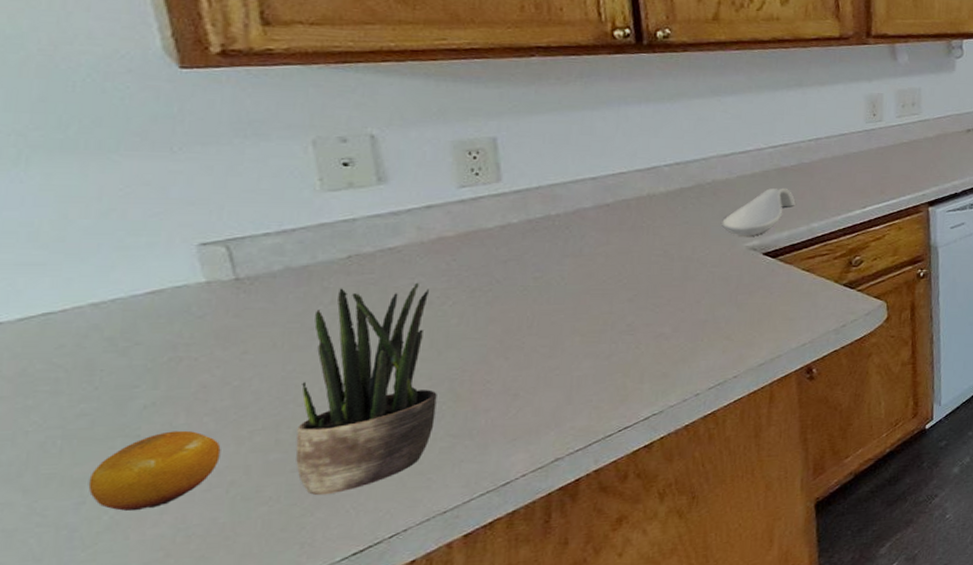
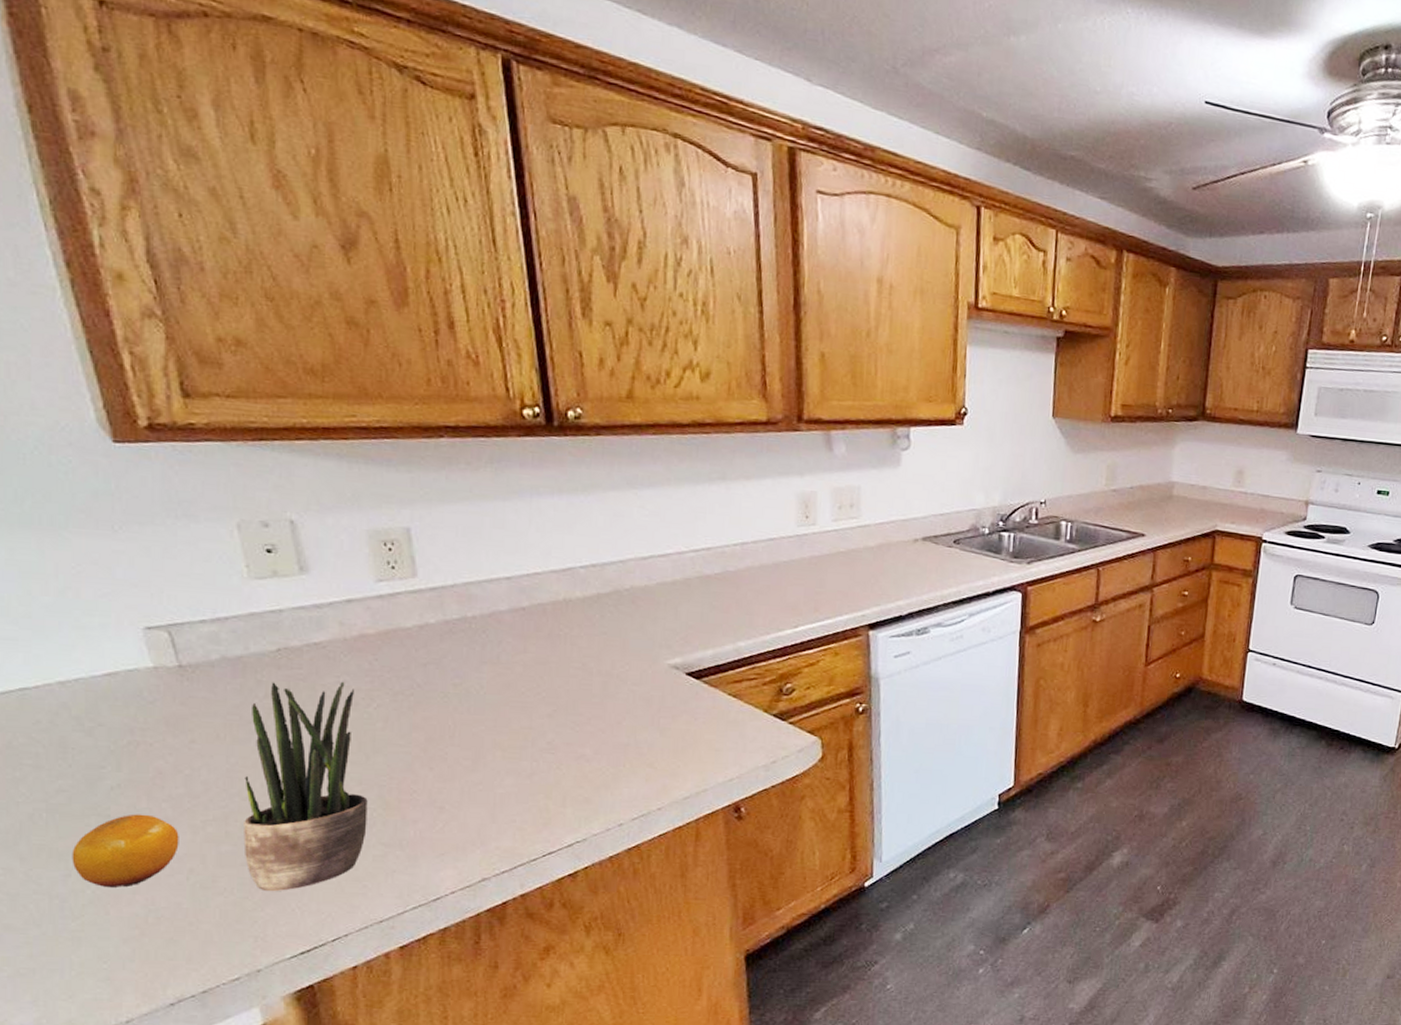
spoon rest: present [722,188,796,236] -> none [641,599,720,653]

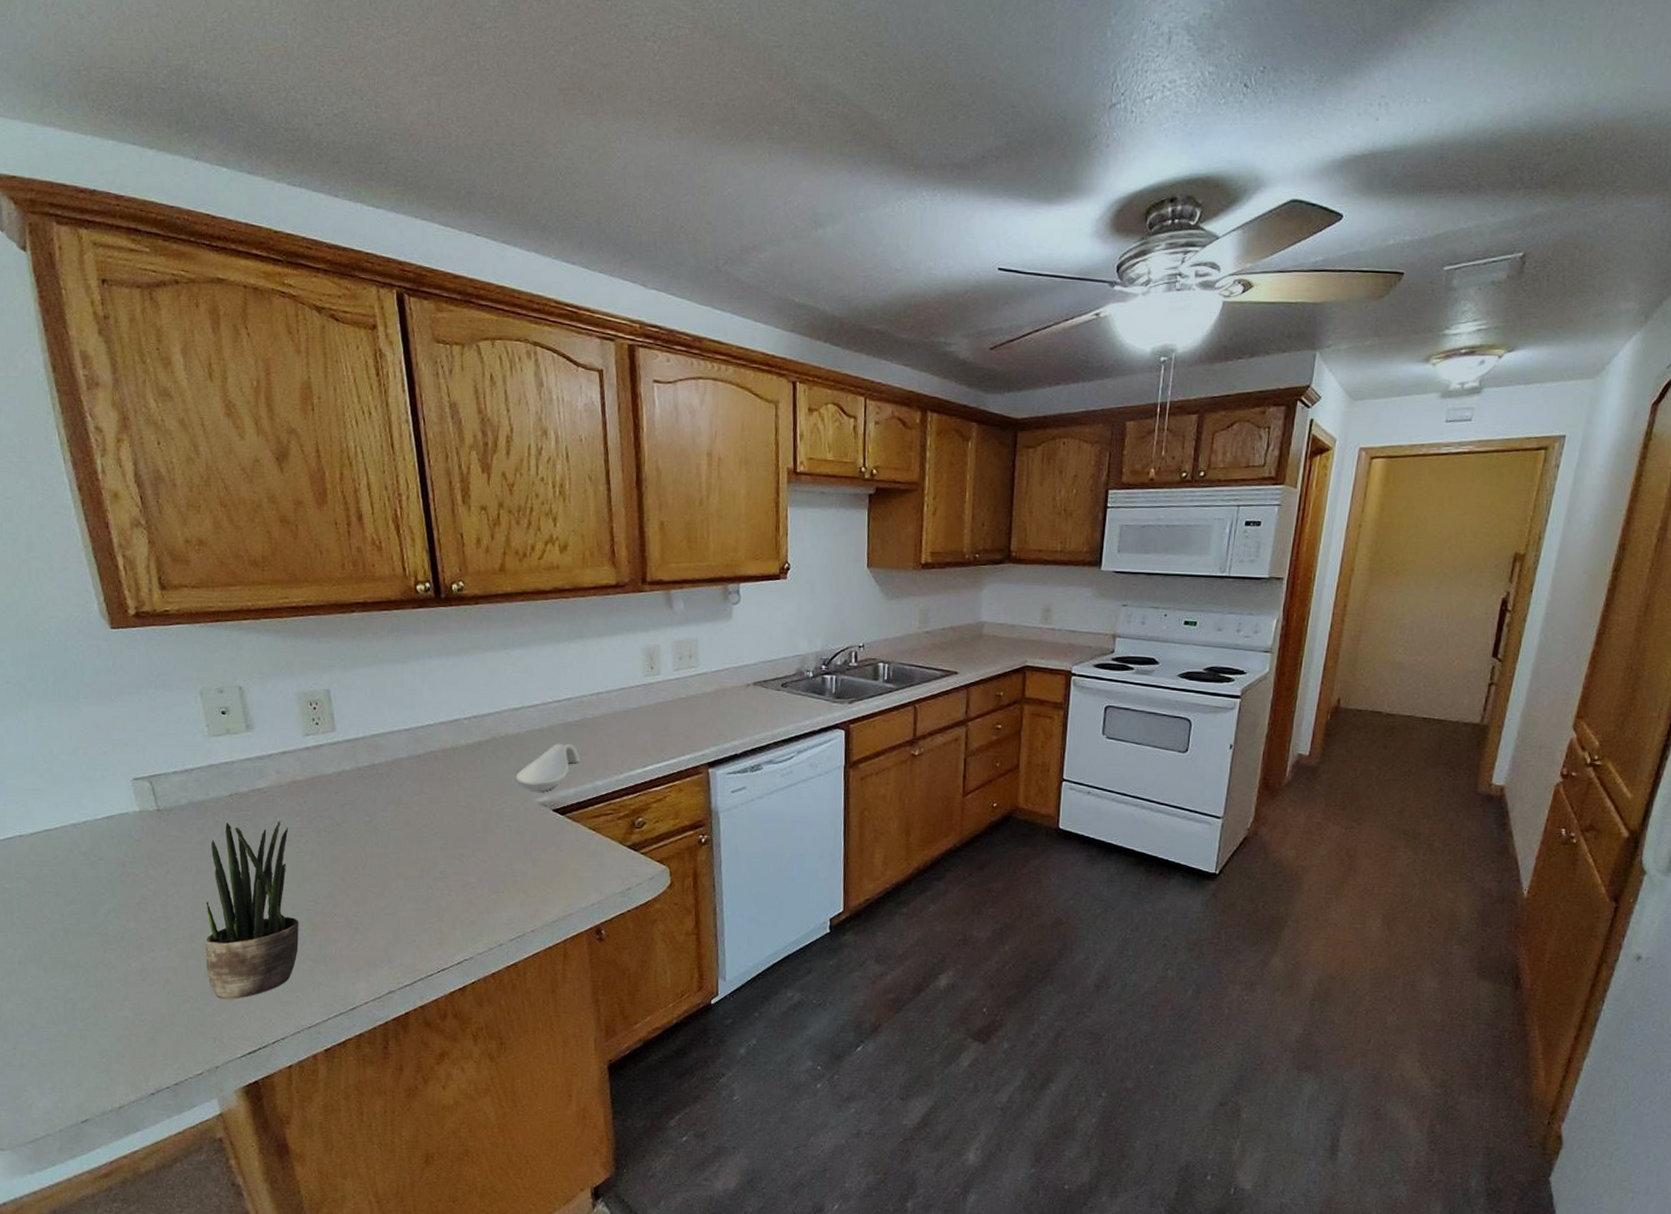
fruit: present [72,814,179,888] -> none [80,933,158,995]
spoon rest: none [641,599,720,653] -> present [515,743,581,792]

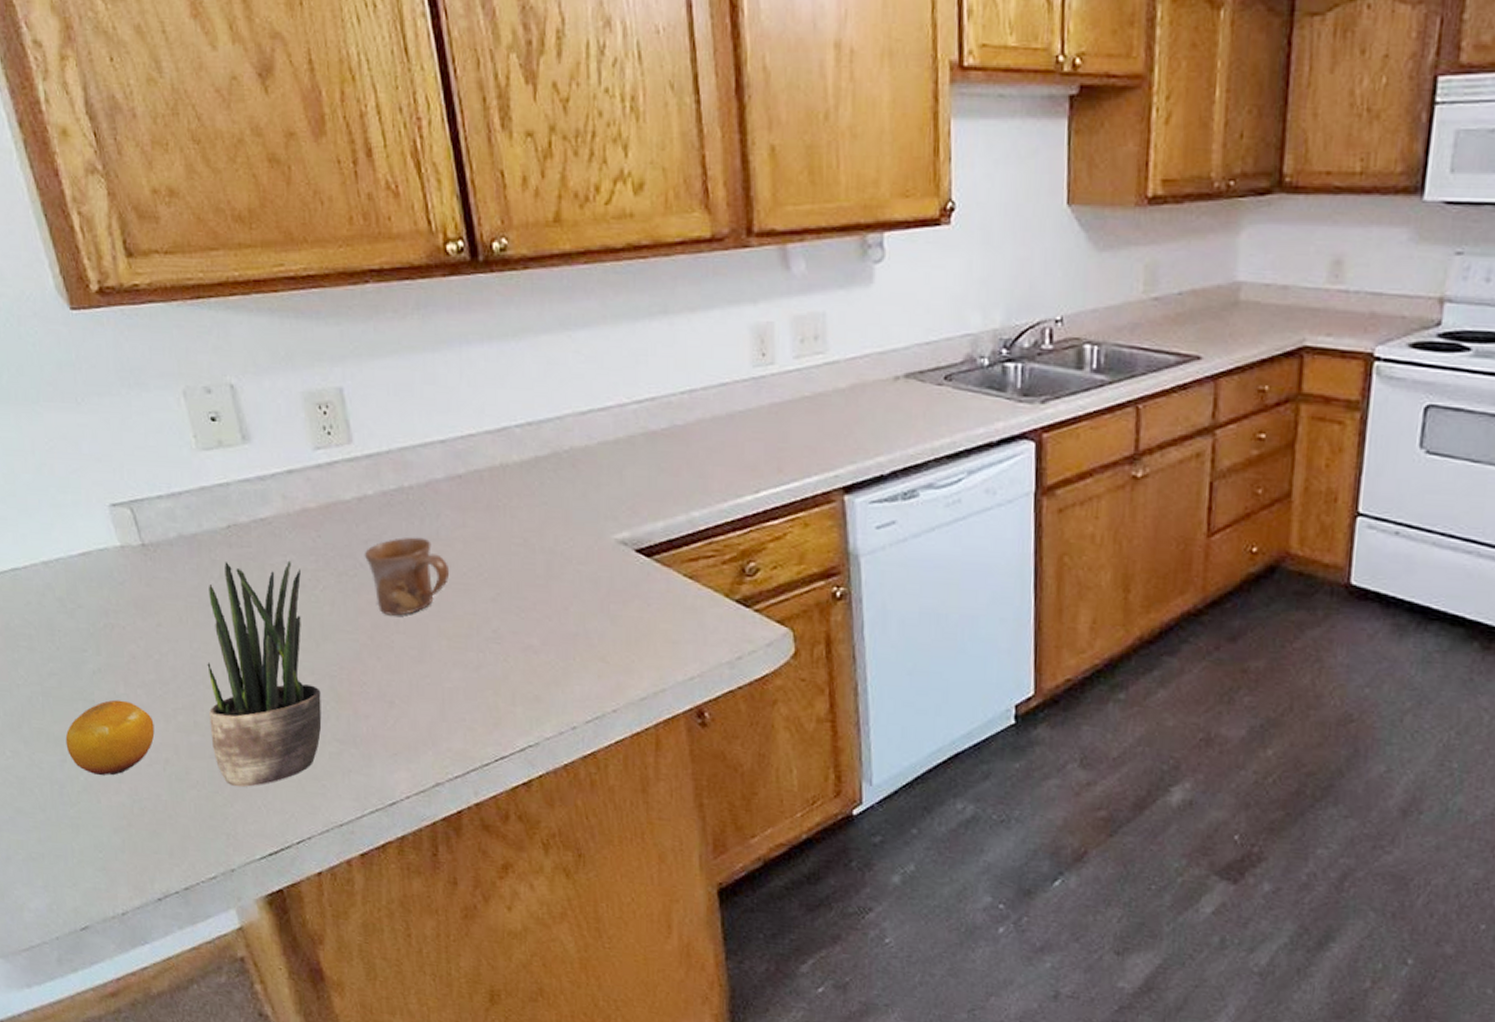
fruit: none [80,933,158,995] -> present [65,699,155,776]
mug: none [340,802,408,862] -> present [364,537,450,616]
spoon rest: present [515,743,581,792] -> none [585,460,670,526]

